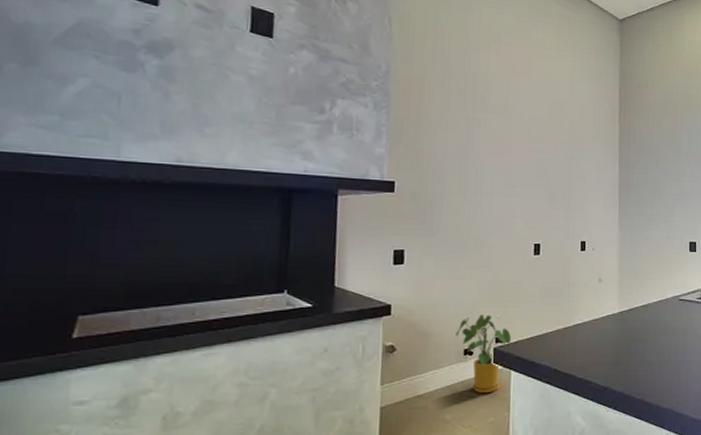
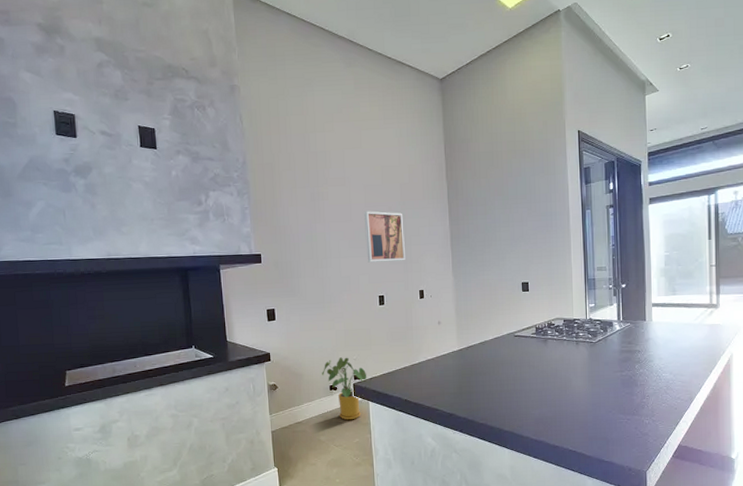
wall art: none [524,146,570,207] -> present [364,211,405,263]

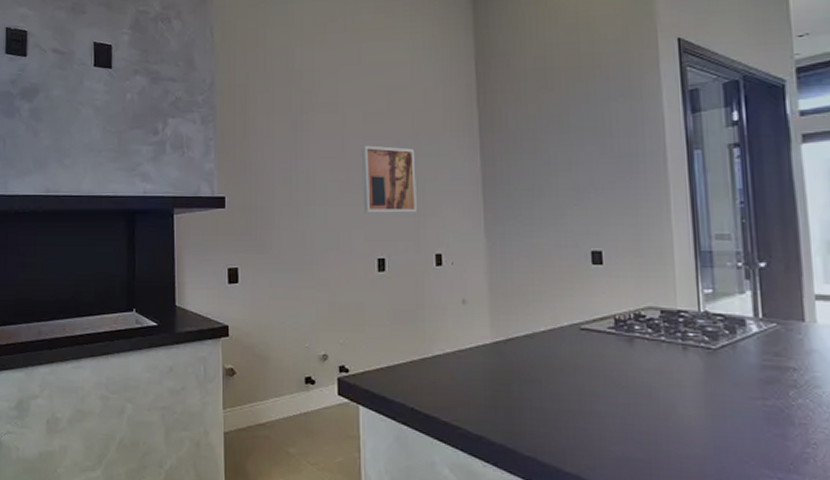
house plant: present [322,357,368,420] -> none [295,339,358,429]

